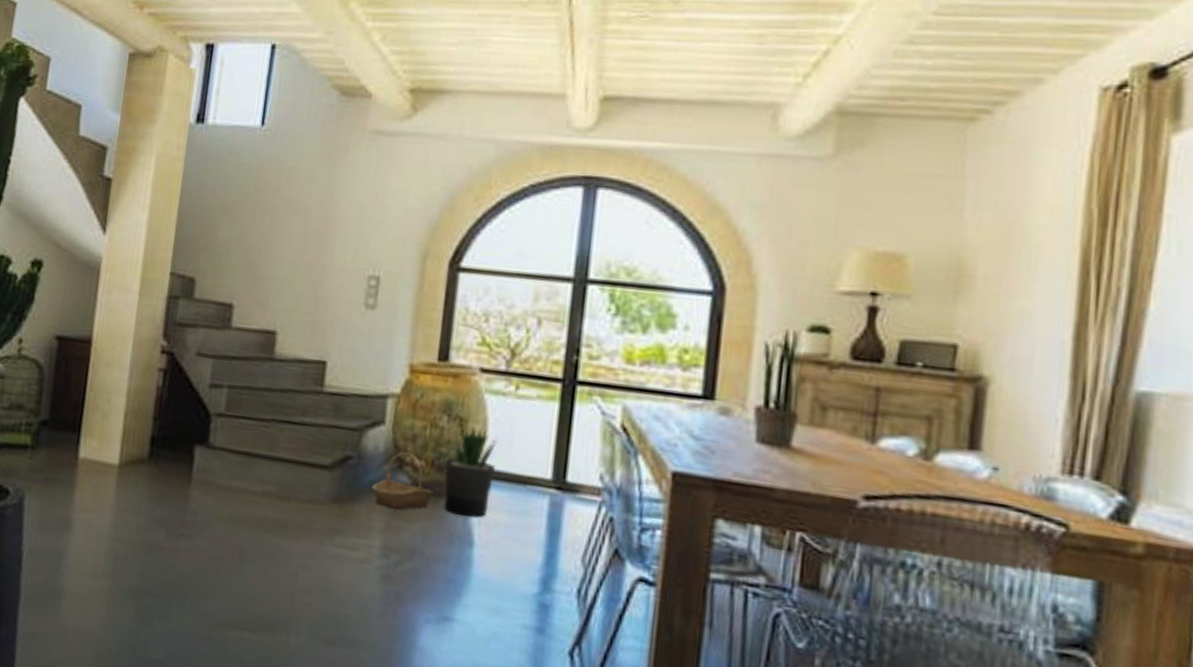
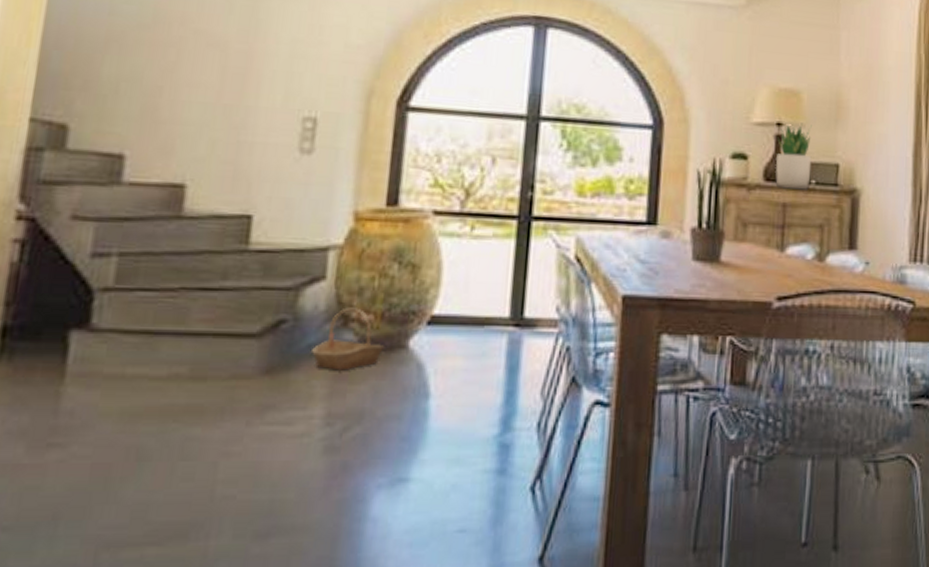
planter: present [443,418,498,517] -> none [396,265,453,367]
planter: none [866,293,920,374] -> present [775,123,812,190]

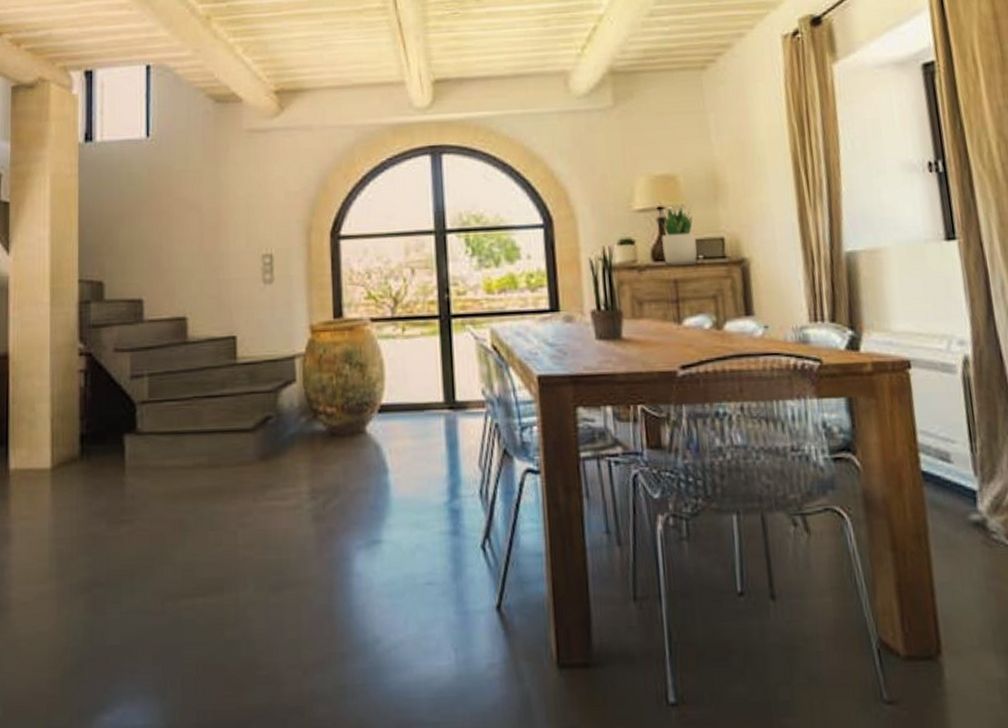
basket: present [312,307,385,371] -> none [293,403,348,455]

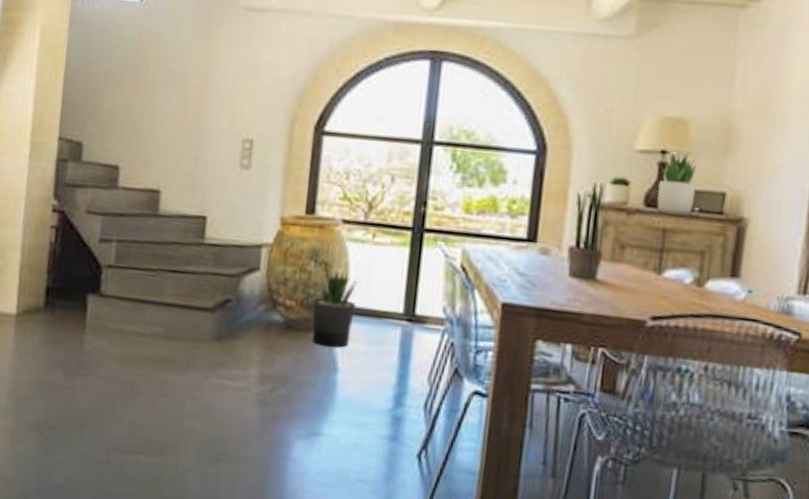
planter: none [353,365,397,448] -> present [312,263,358,348]

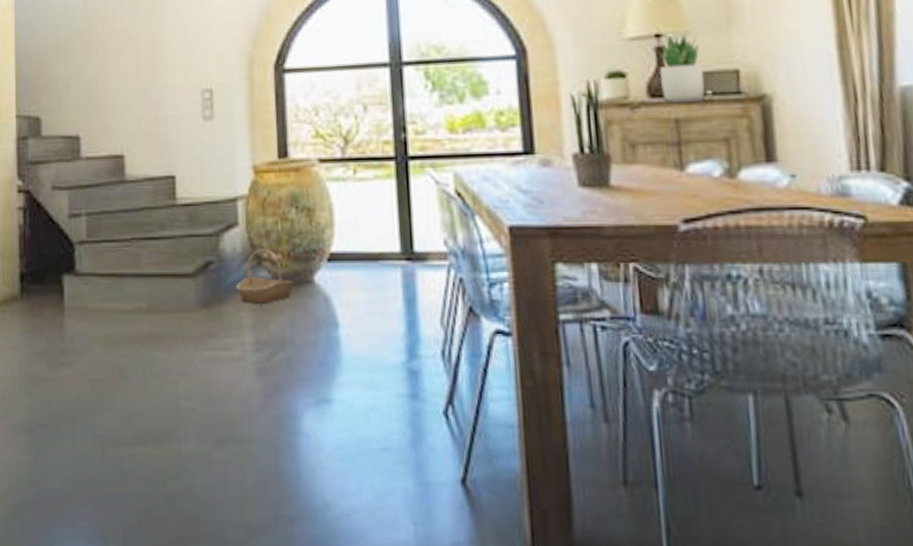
basket: none [249,294,304,344] -> present [236,249,295,304]
planter: present [312,263,358,348] -> none [300,209,348,299]

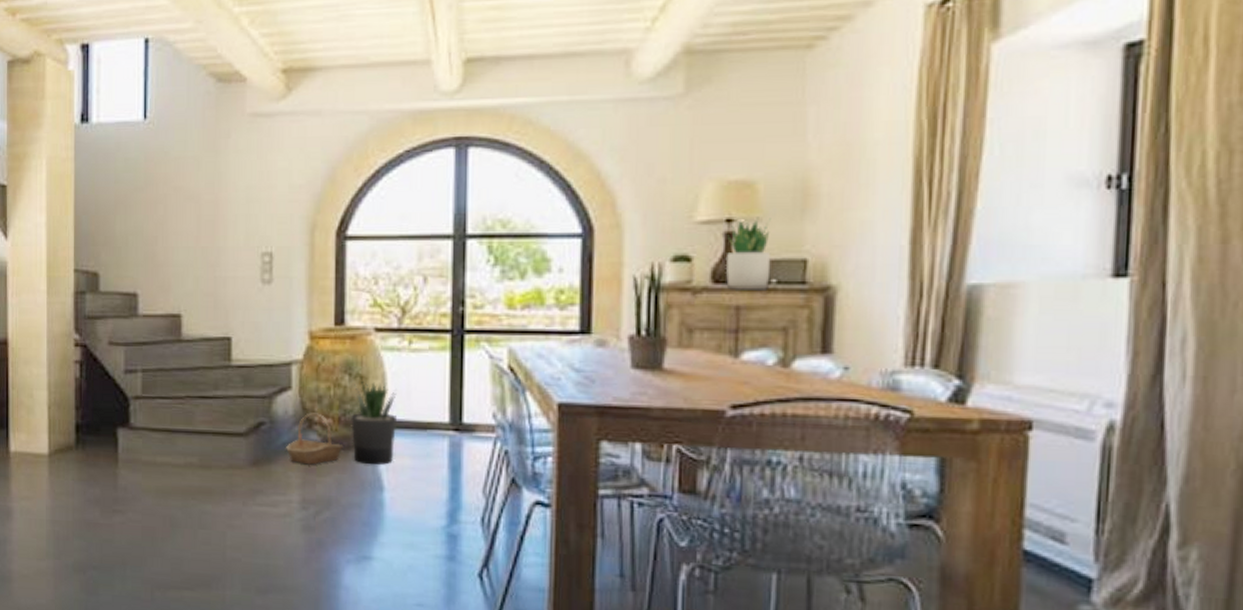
planter: none [300,209,348,299] -> present [351,376,398,464]

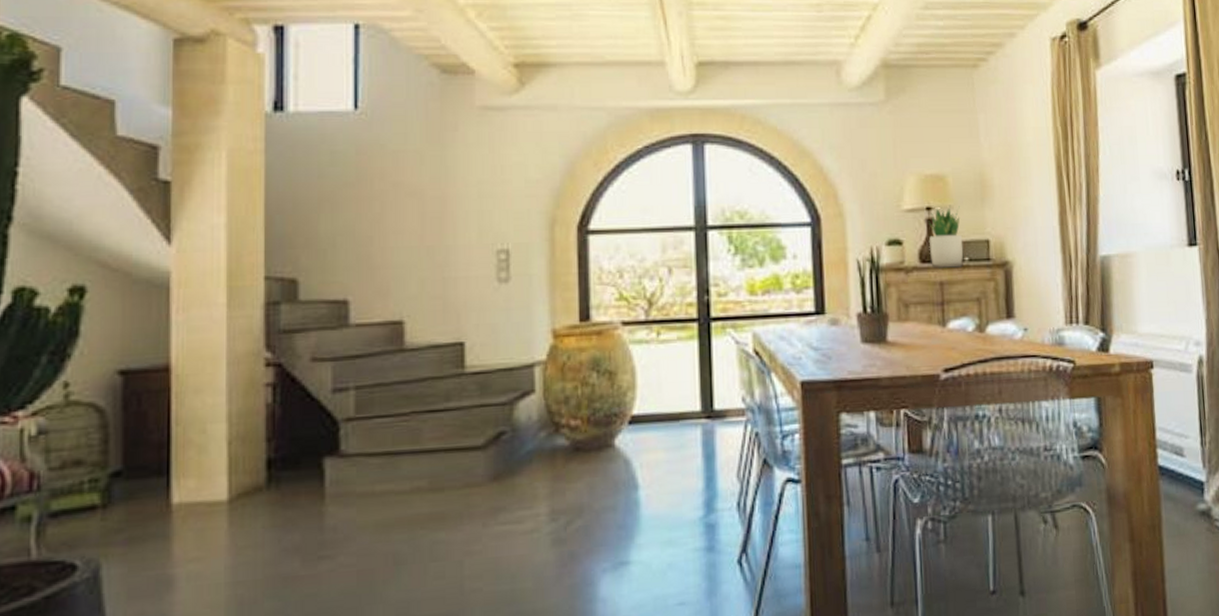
basket: present [286,413,344,465] -> none [531,415,594,472]
planter: present [351,376,398,464] -> none [601,372,650,463]

